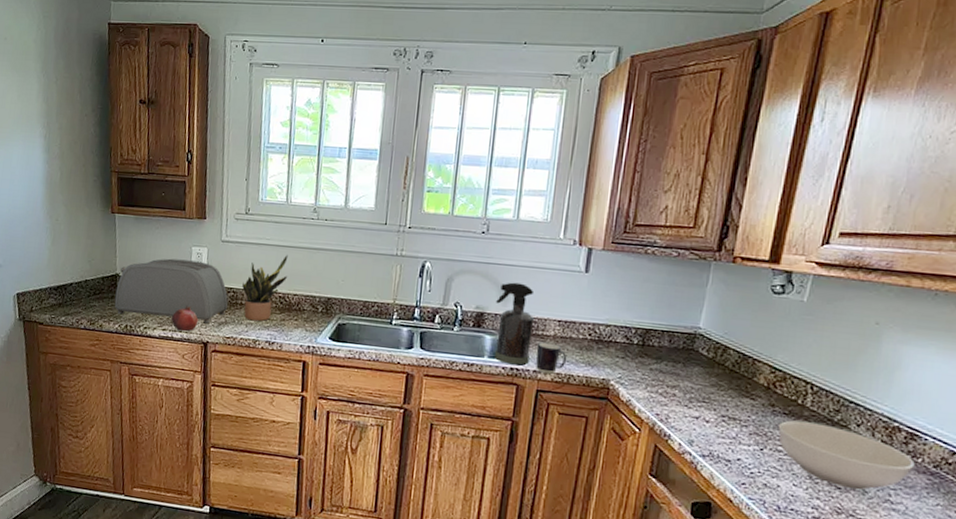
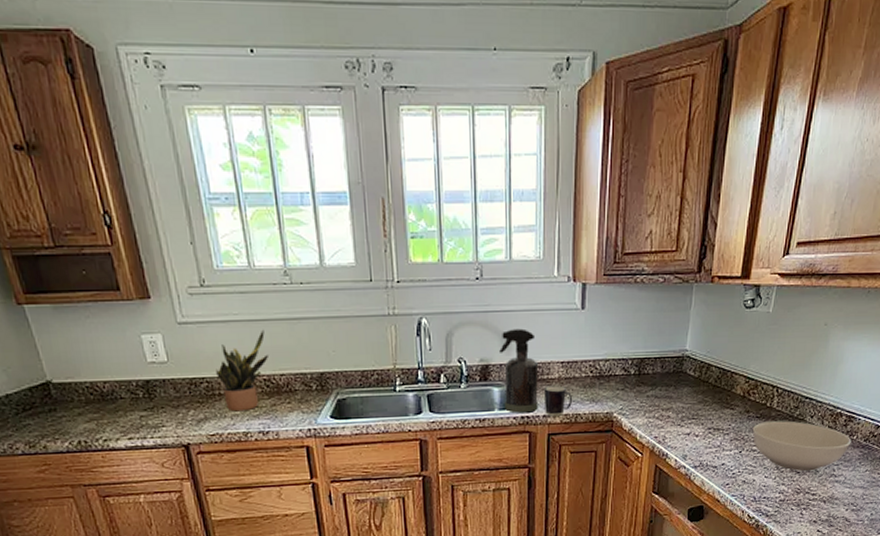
toaster: present [114,258,229,324] -> none [51,351,205,430]
fruit: present [171,305,198,332] -> none [135,406,172,439]

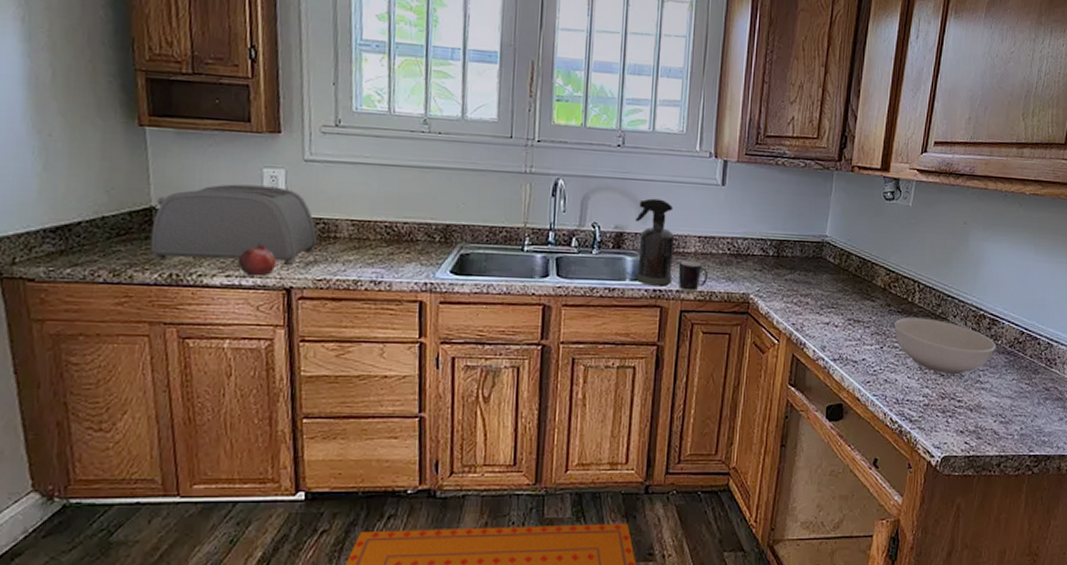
toaster: none [51,351,205,430] -> present [150,184,318,265]
fruit: none [135,406,172,439] -> present [237,243,277,278]
potted plant: present [216,329,270,412] -> none [335,174,395,258]

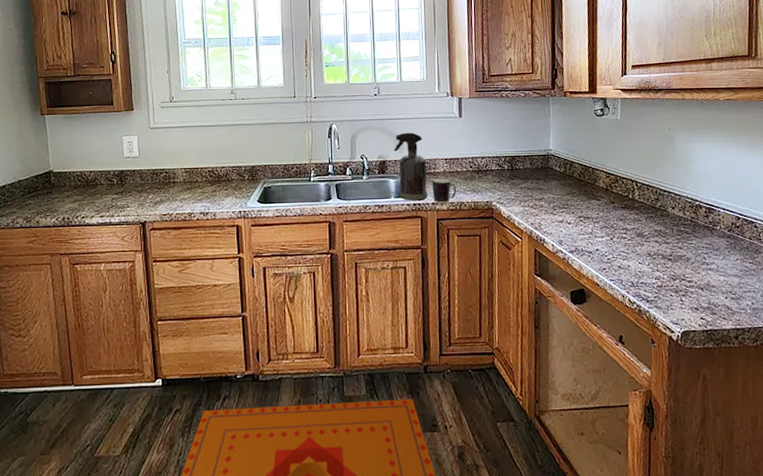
toaster: present [150,184,318,265] -> none [50,149,162,209]
fruit: present [237,243,277,278] -> none [107,190,135,217]
bowl: present [893,317,996,375] -> none [619,211,716,259]

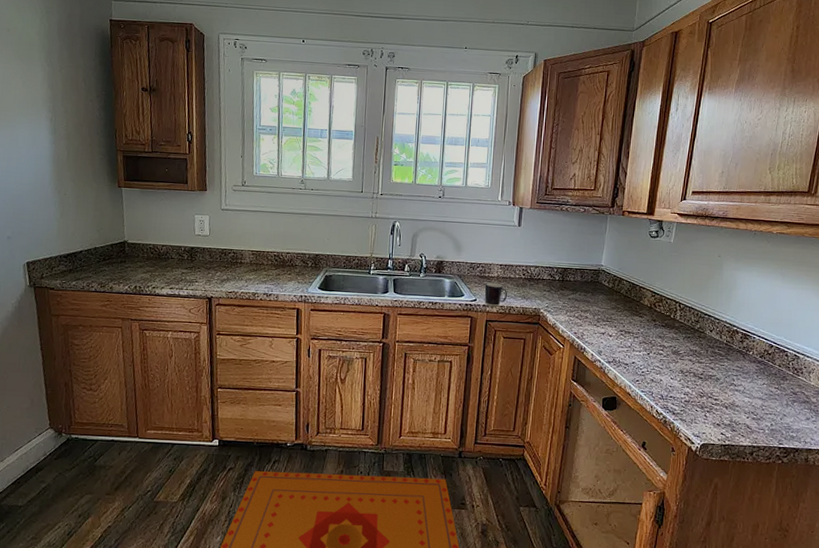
spray bottle: present [394,132,427,201] -> none [452,236,482,302]

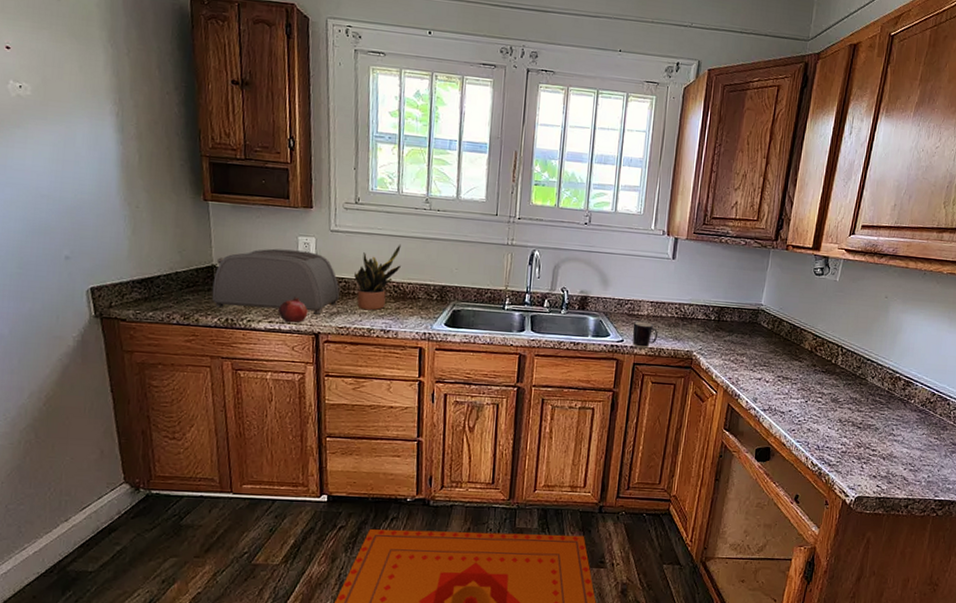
toaster: none [123,226,230,281] -> present [212,248,340,315]
fruit: none [177,266,203,290] -> present [277,296,308,324]
potted plant: none [241,219,281,277] -> present [354,244,402,311]

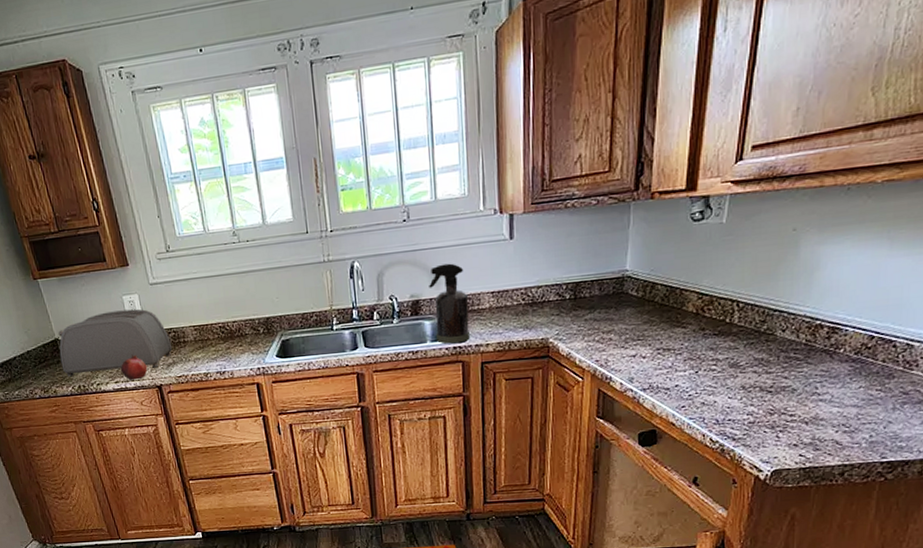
potted plant: present [354,244,402,311] -> none [181,283,223,356]
spray bottle: none [596,268,631,343] -> present [429,263,470,344]
mug: present [632,321,658,349] -> none [474,315,504,345]

